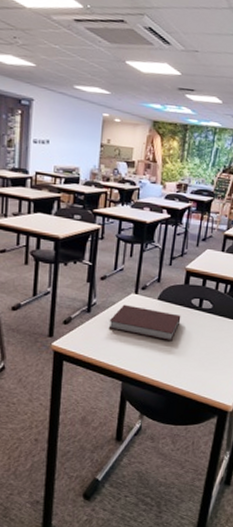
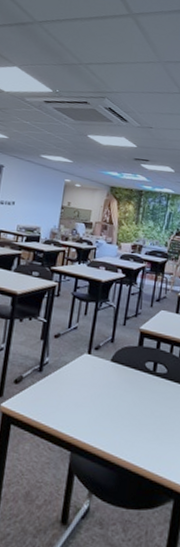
notebook: present [108,304,181,342] -> none [59,365,135,408]

